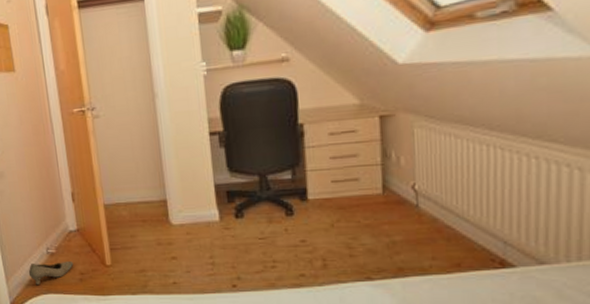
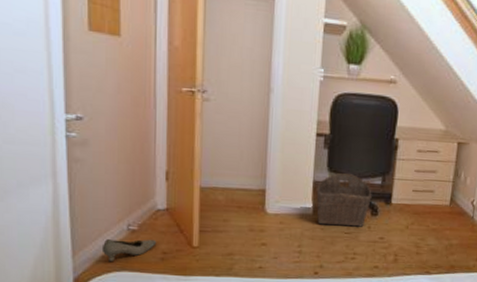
wicker basket: none [219,171,283,232] -> present [316,172,372,227]

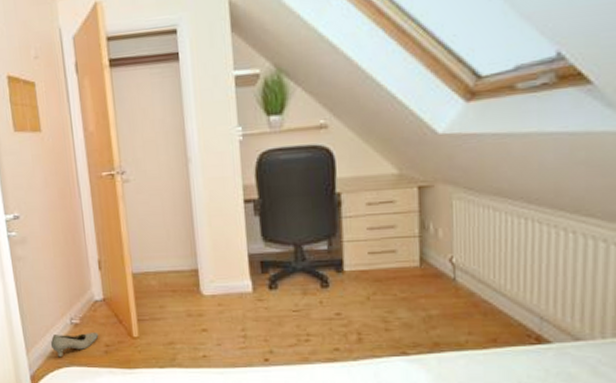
wicker basket: present [316,172,372,227] -> none [253,240,319,304]

